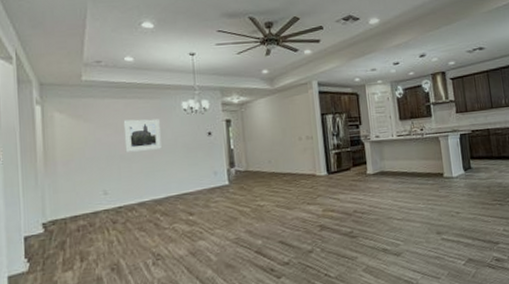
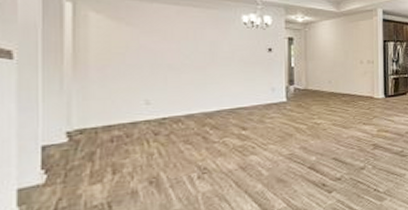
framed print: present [123,118,161,152] -> none [174,28,217,62]

